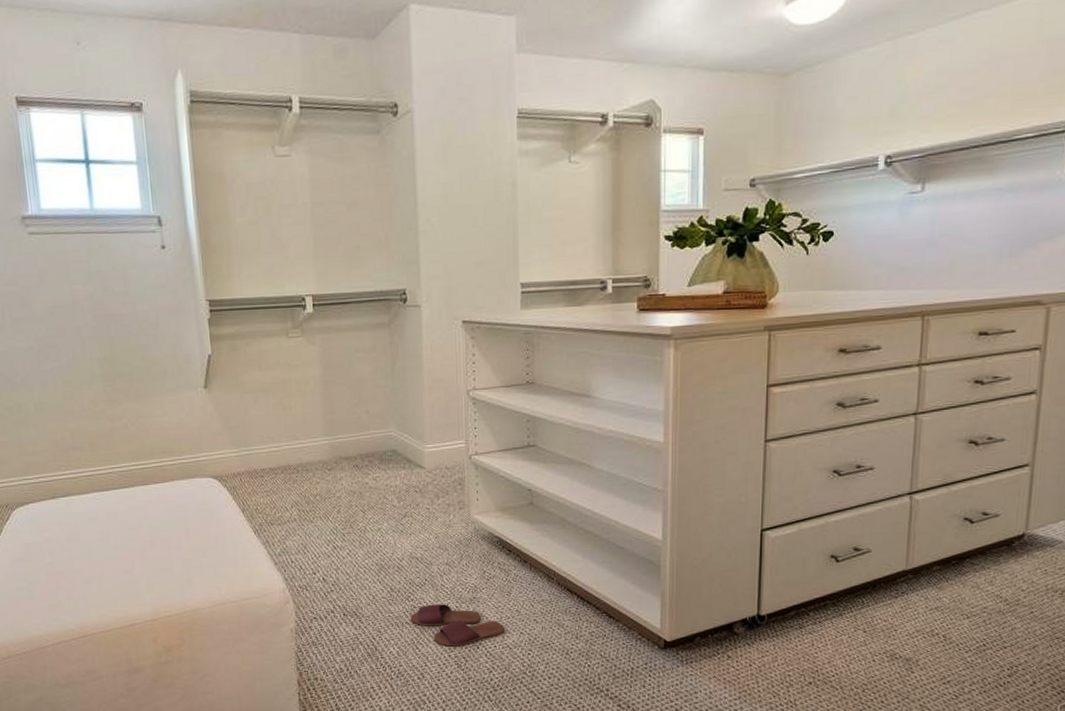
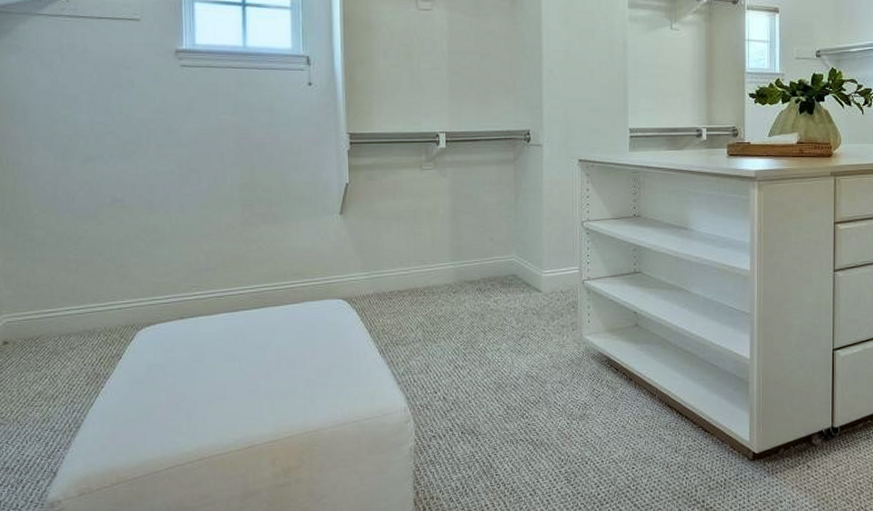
slippers: present [411,604,505,647] -> none [525,421,611,463]

